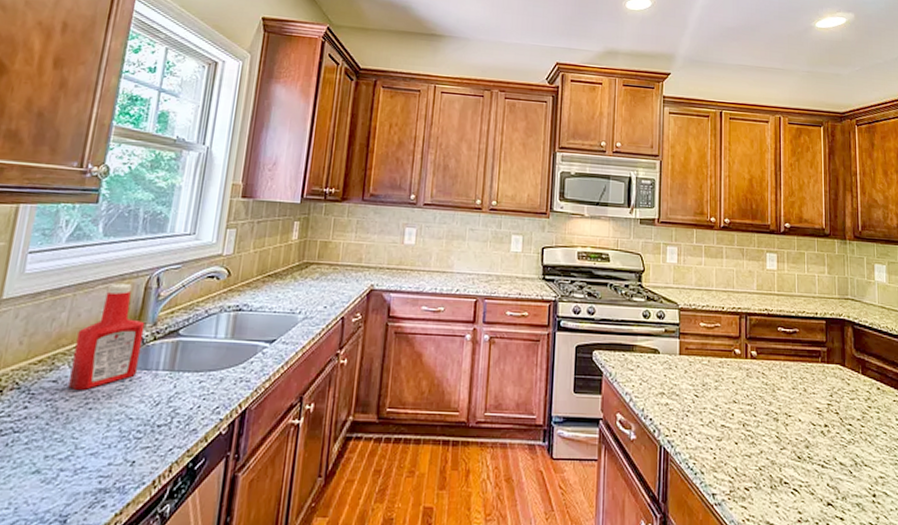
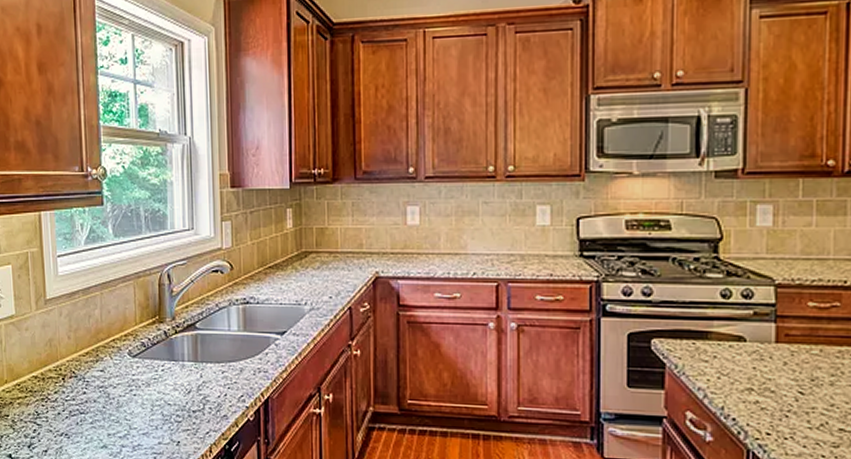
ketchup bottle: present [68,283,145,390] -> none [111,281,167,378]

